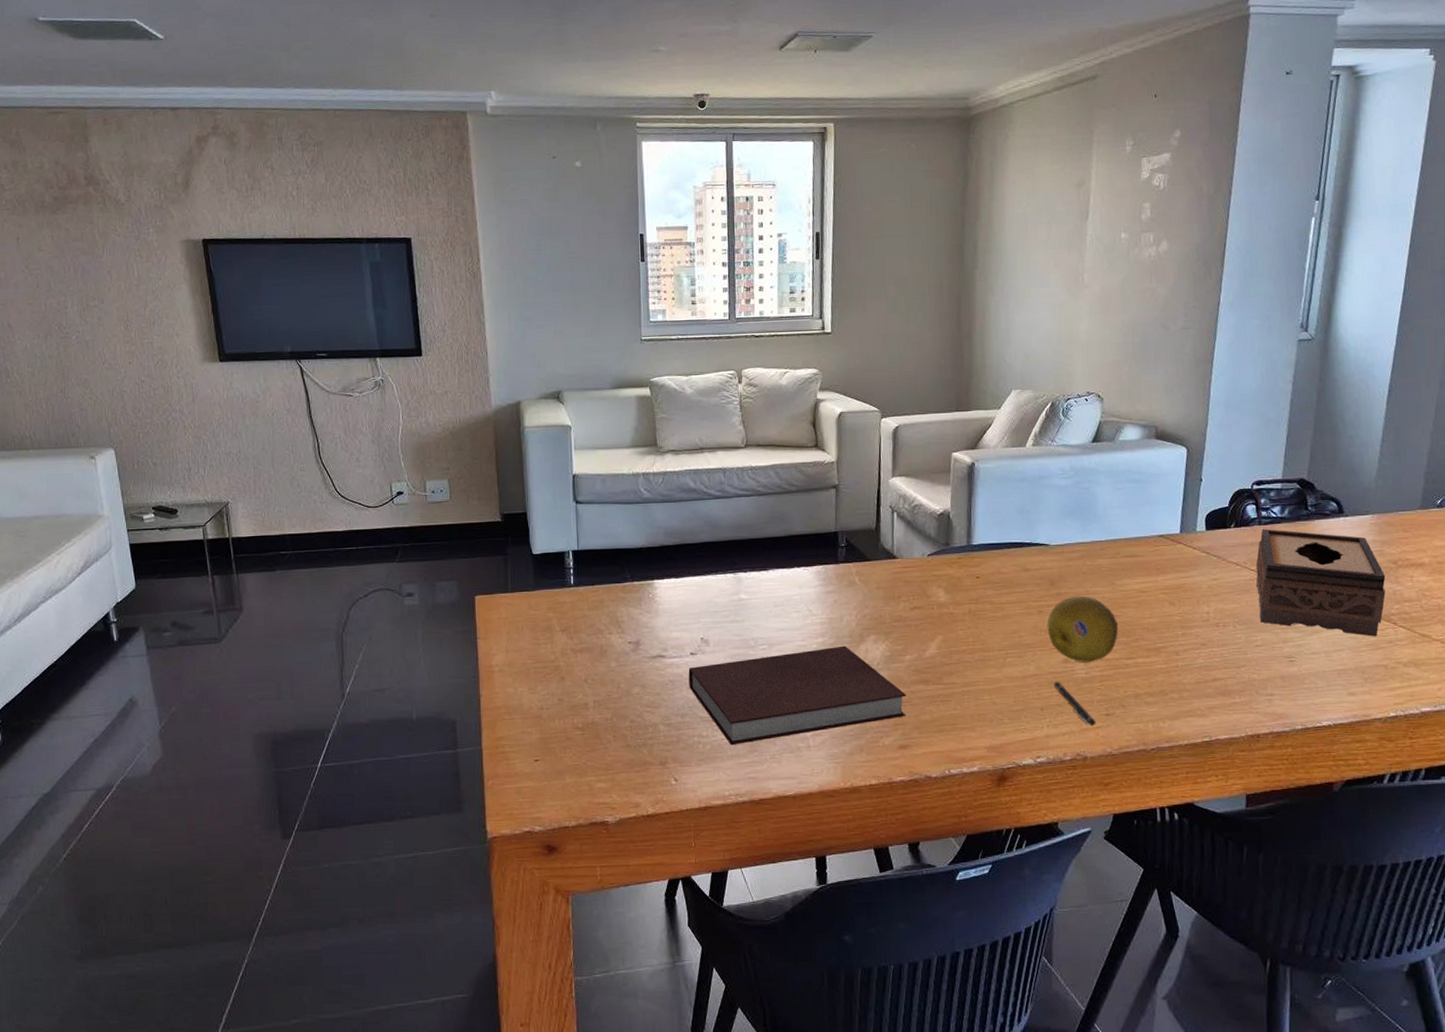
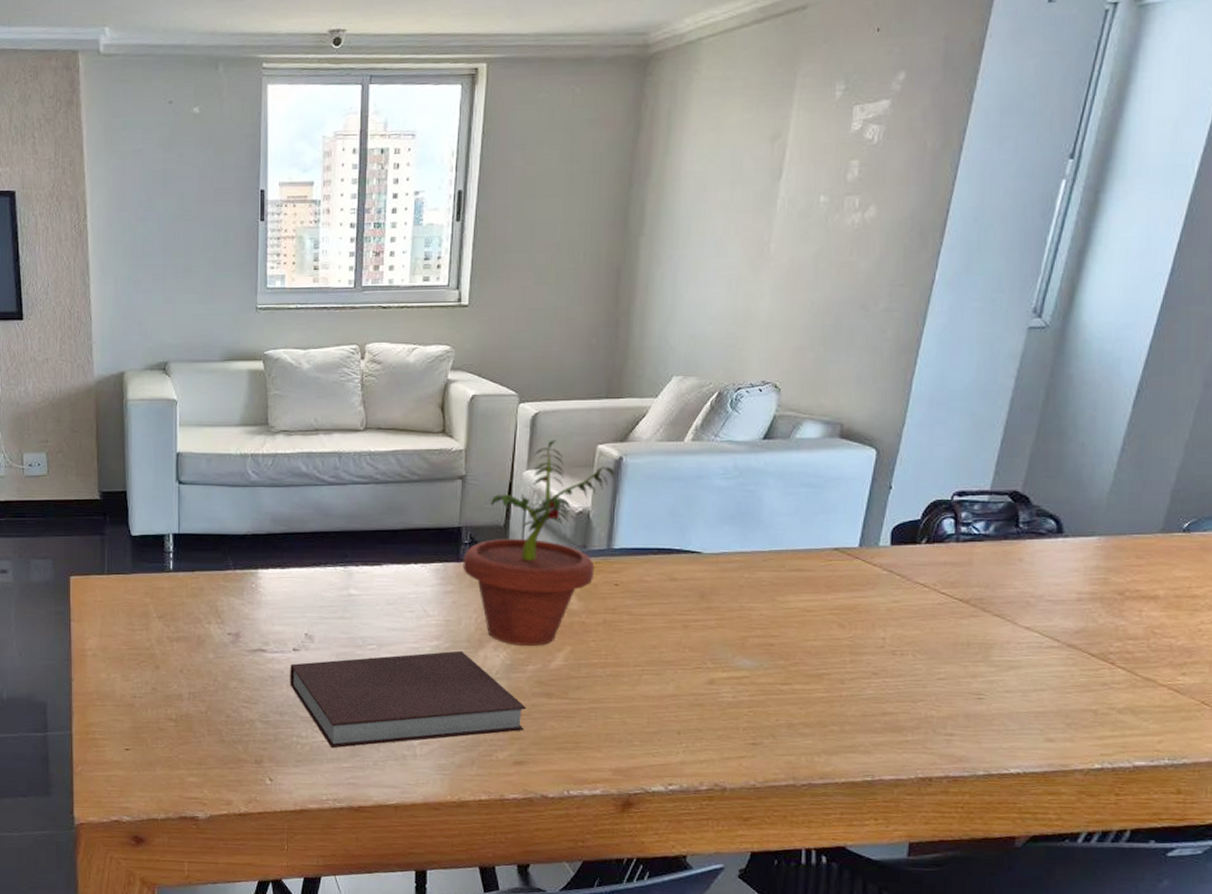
potted plant: none [841,449,969,638] -> present [463,440,614,646]
fruit: present [1047,596,1118,662] -> none [692,611,775,685]
pen: present [1054,681,1096,726] -> none [695,704,740,755]
tissue box: present [1256,528,1386,637] -> none [946,546,1108,677]

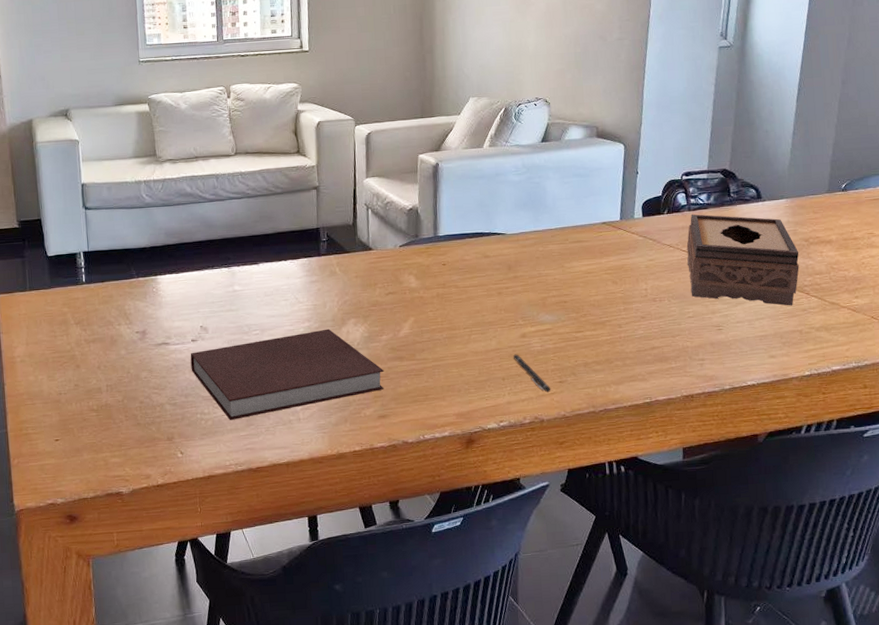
potted plant: present [463,440,614,646] -> none [323,153,434,320]
pen: none [695,704,740,755] -> present [513,354,551,392]
tissue box: none [946,546,1108,677] -> present [686,213,799,306]

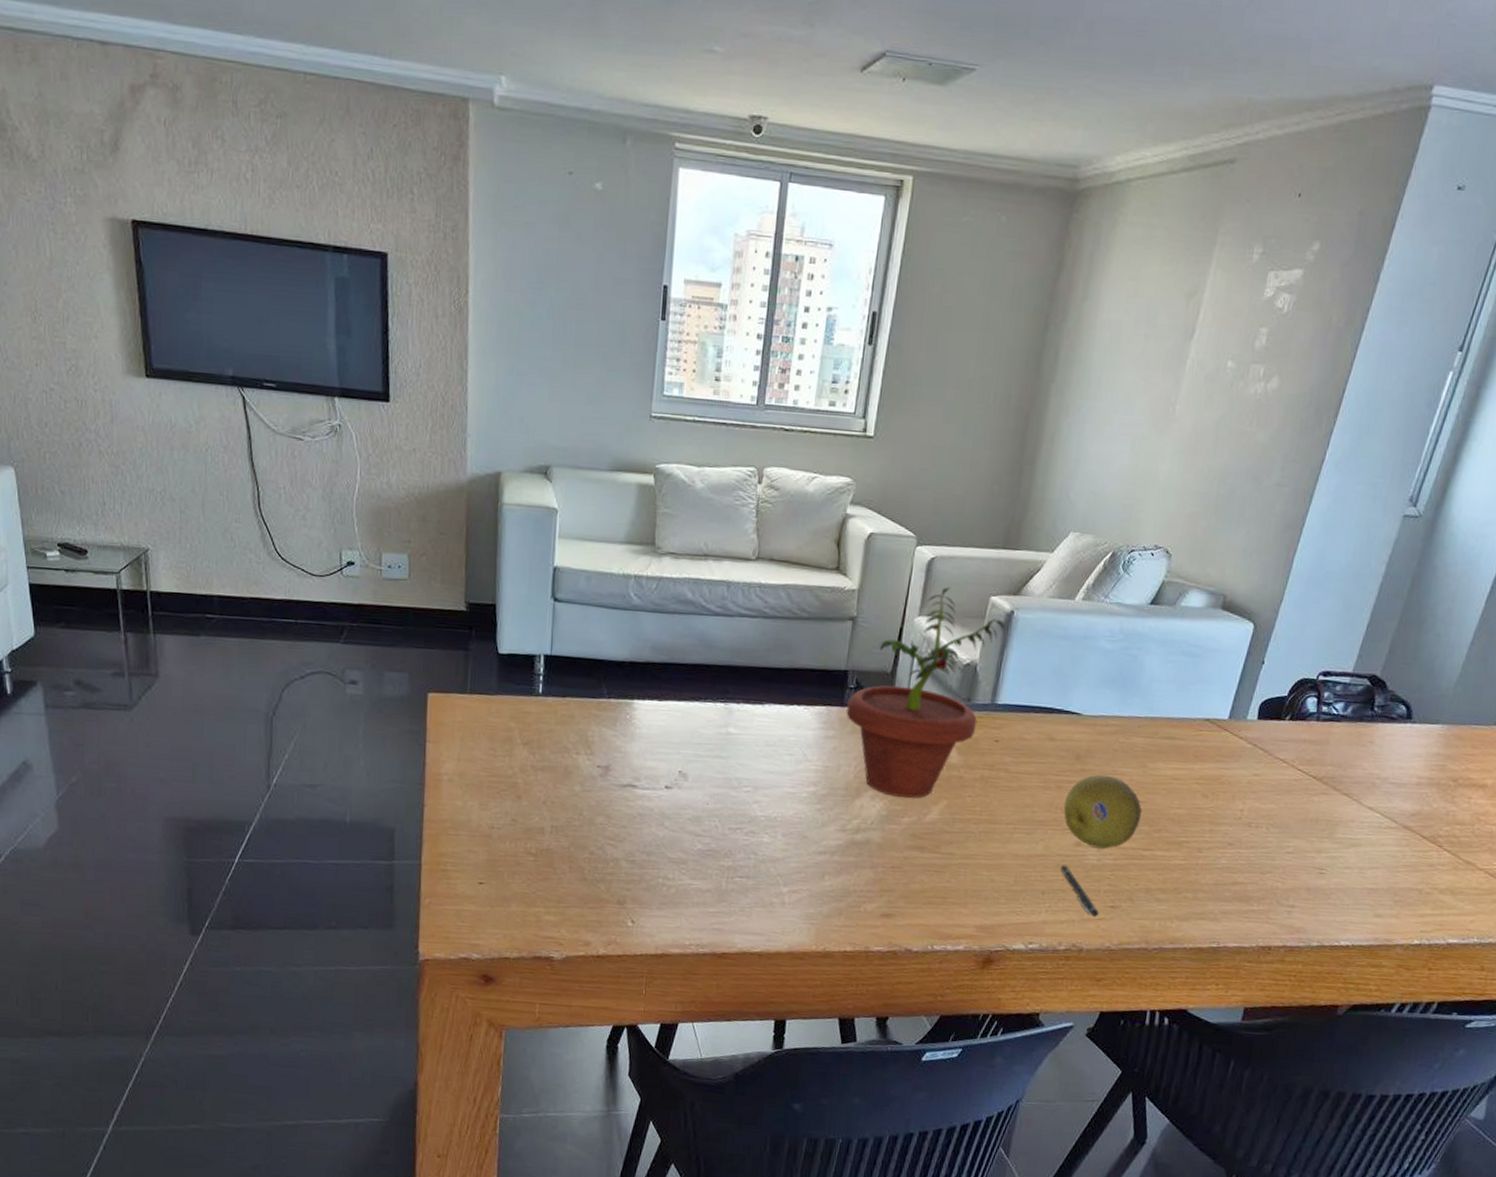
notebook: present [190,329,384,420] -> none [659,798,899,892]
potted plant: none [323,153,434,320] -> present [846,587,1005,798]
fruit: none [506,278,568,337] -> present [1063,775,1142,849]
tissue box: present [686,213,799,306] -> none [1296,725,1442,858]

